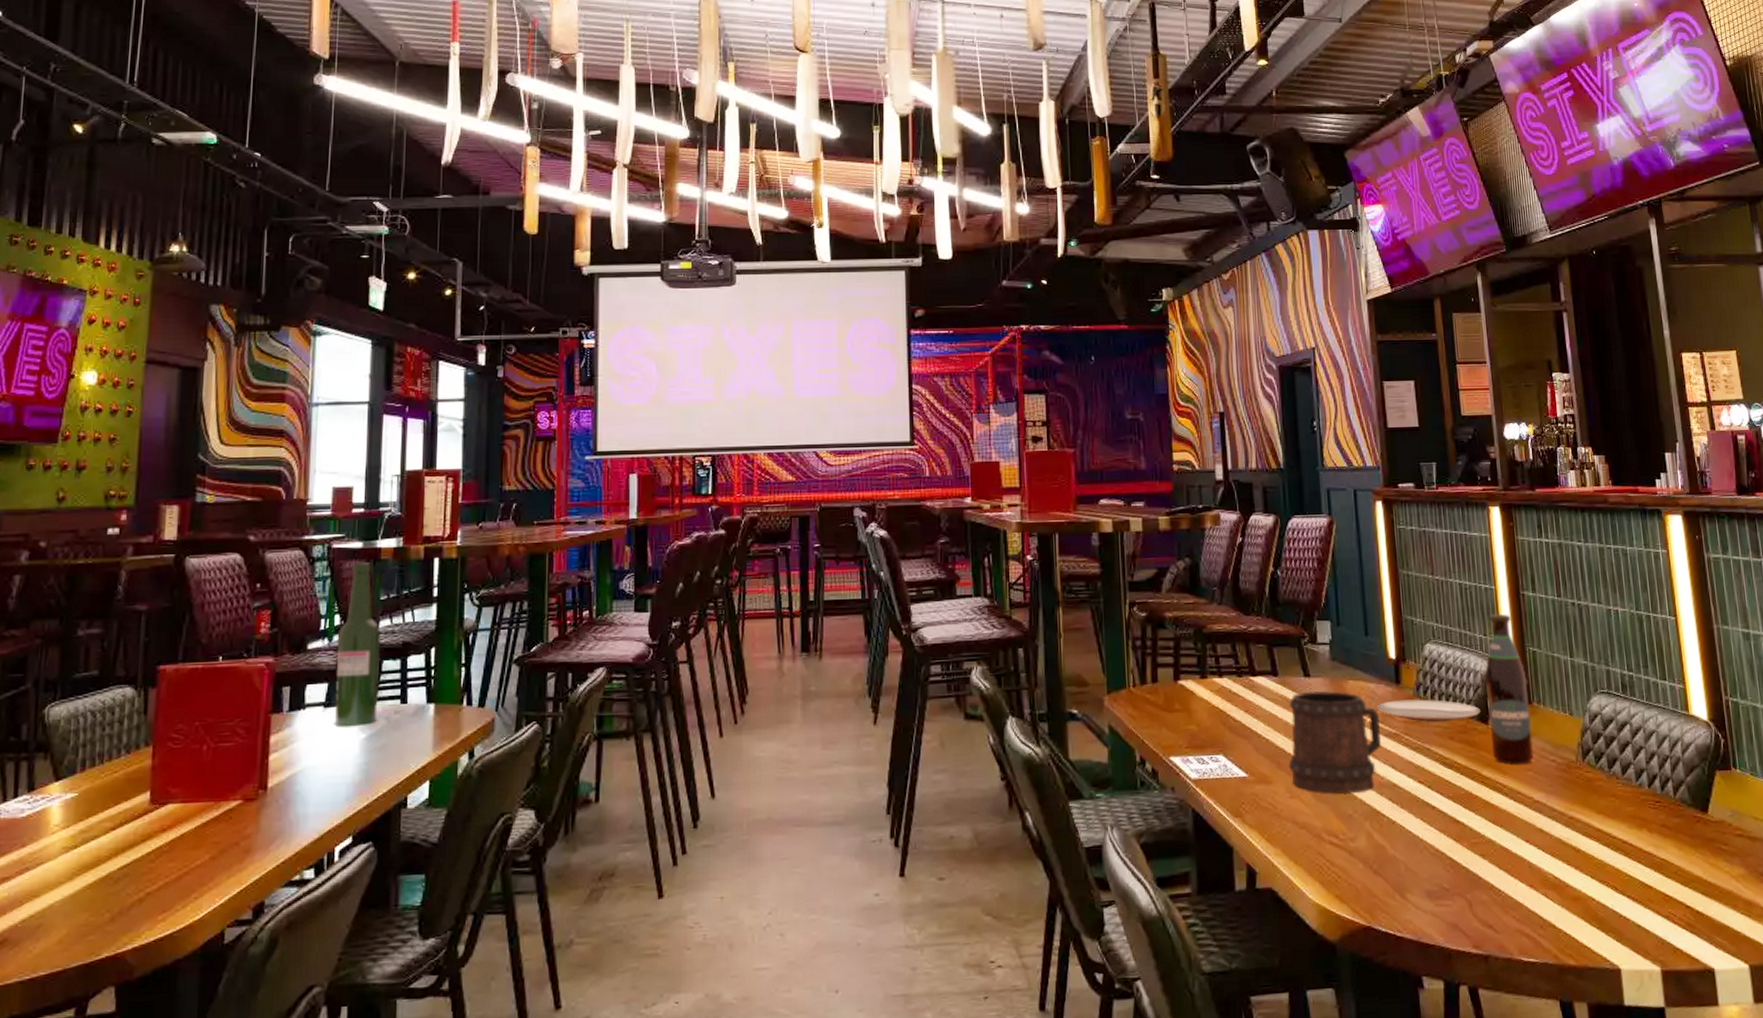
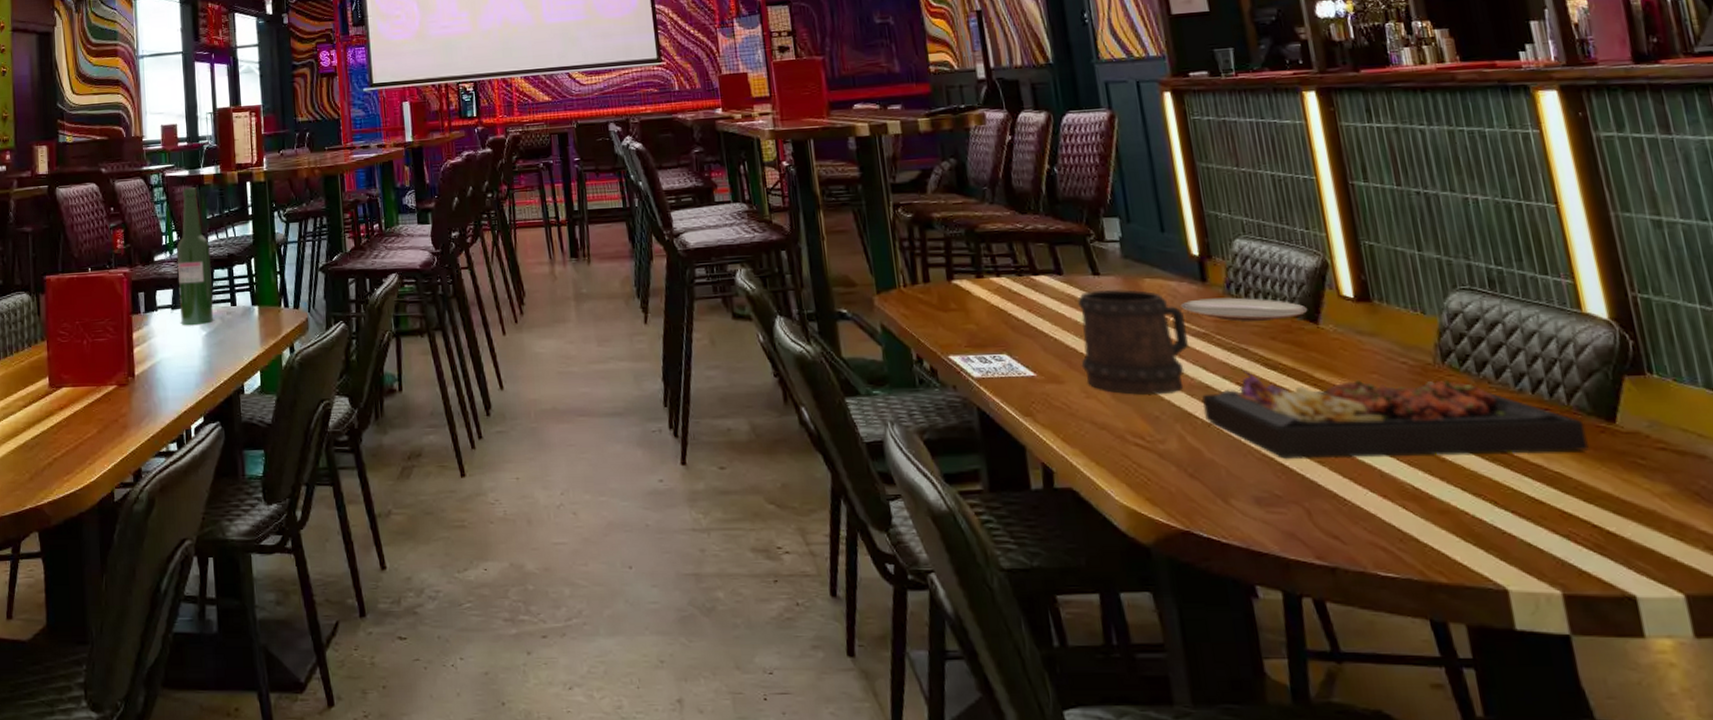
food platter: none [1388,768,1687,853] -> present [1201,369,1589,458]
bottle: present [1485,613,1534,764] -> none [1310,205,1378,366]

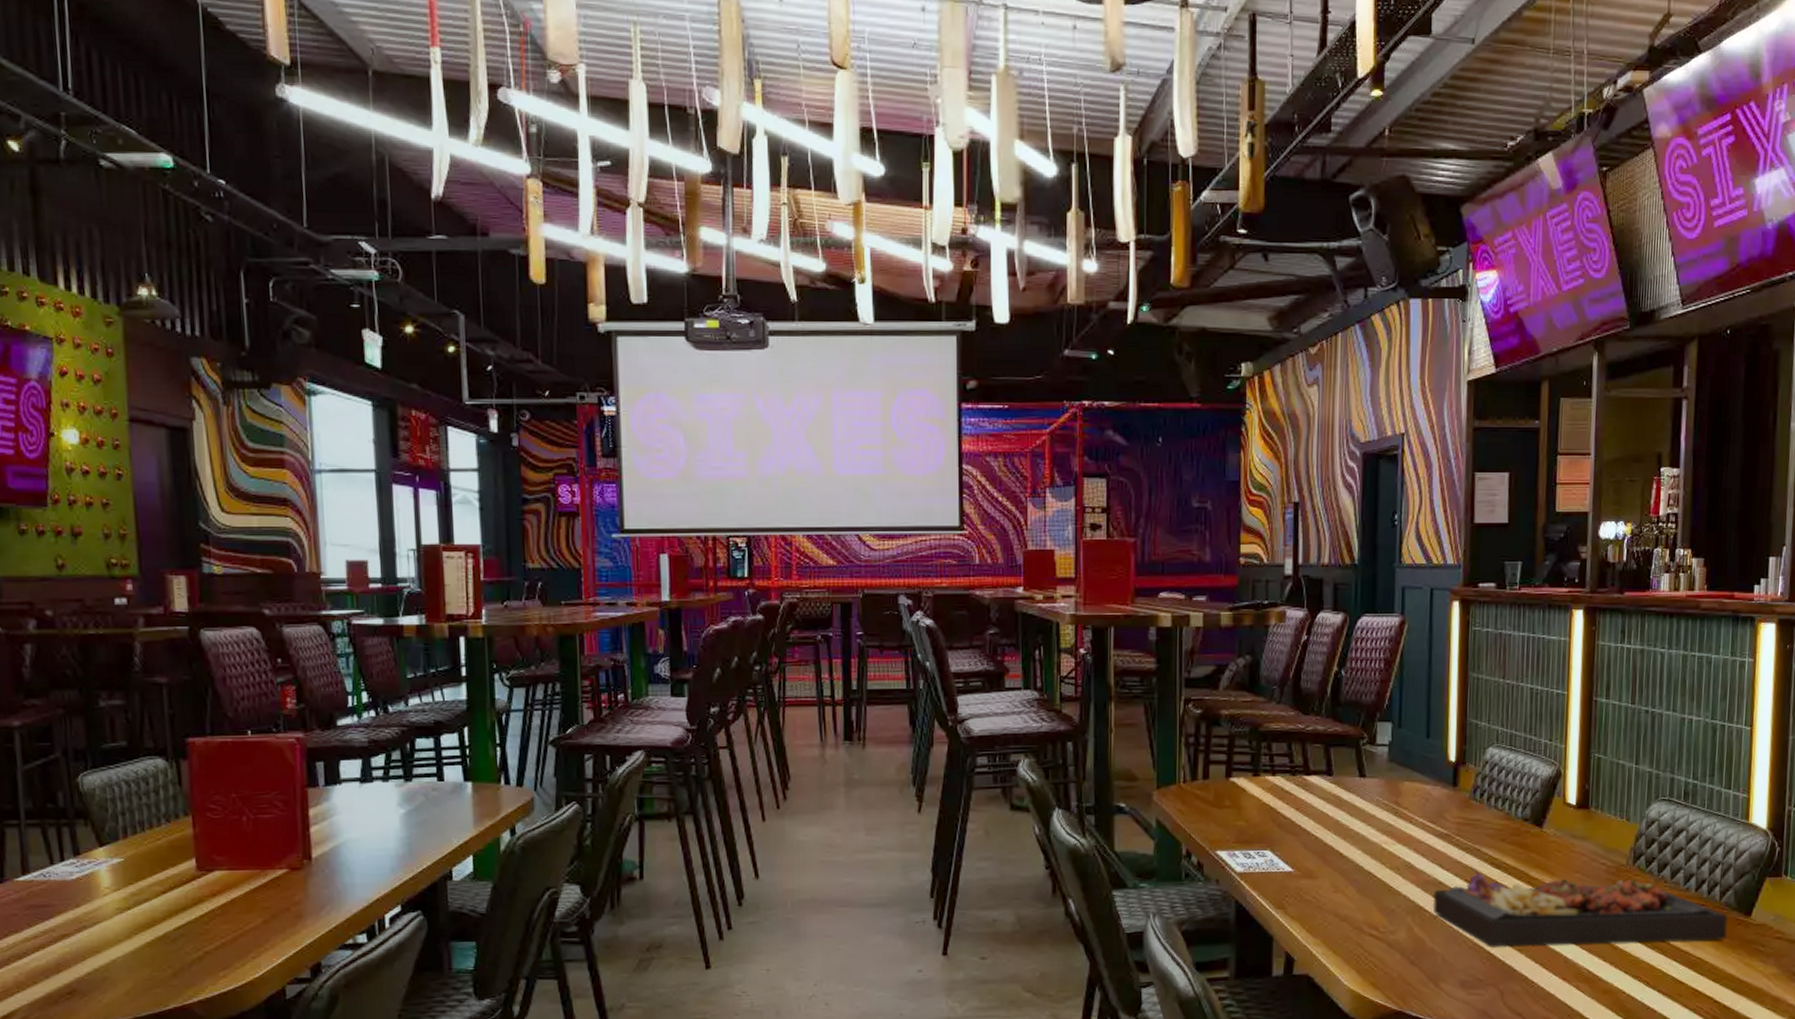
beer bottle: present [176,187,214,326] -> none [366,640,415,803]
beer mug: present [1077,289,1189,394] -> none [1335,791,1432,889]
plate: present [1180,297,1308,322] -> none [1431,802,1537,825]

